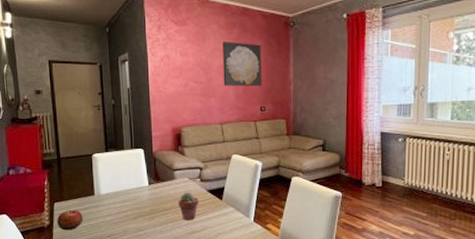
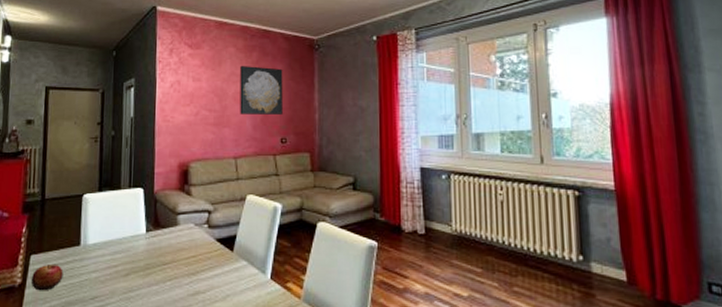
potted succulent: present [178,192,199,221] -> none [179,241,205,278]

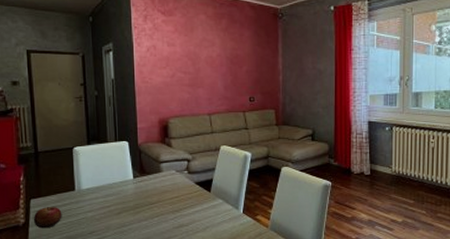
wall art: present [240,65,283,115] -> none [211,31,250,76]

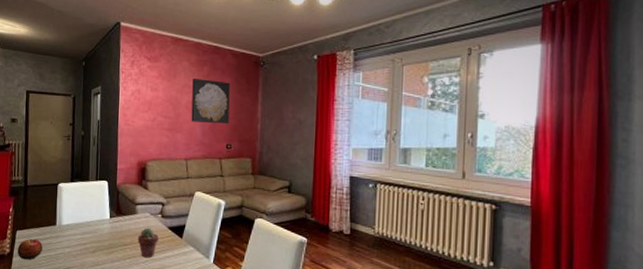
potted succulent: none [164,185,186,214] -> present [137,228,159,258]
wall art: none [211,31,250,76] -> present [191,78,230,123]

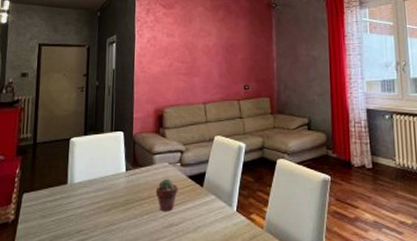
apple: present [17,239,43,260] -> none [23,202,52,226]
wall art: present [191,78,230,123] -> none [208,22,245,65]

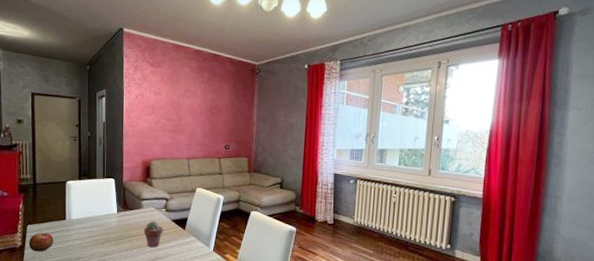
apple: none [23,202,52,226] -> present [28,233,54,252]

